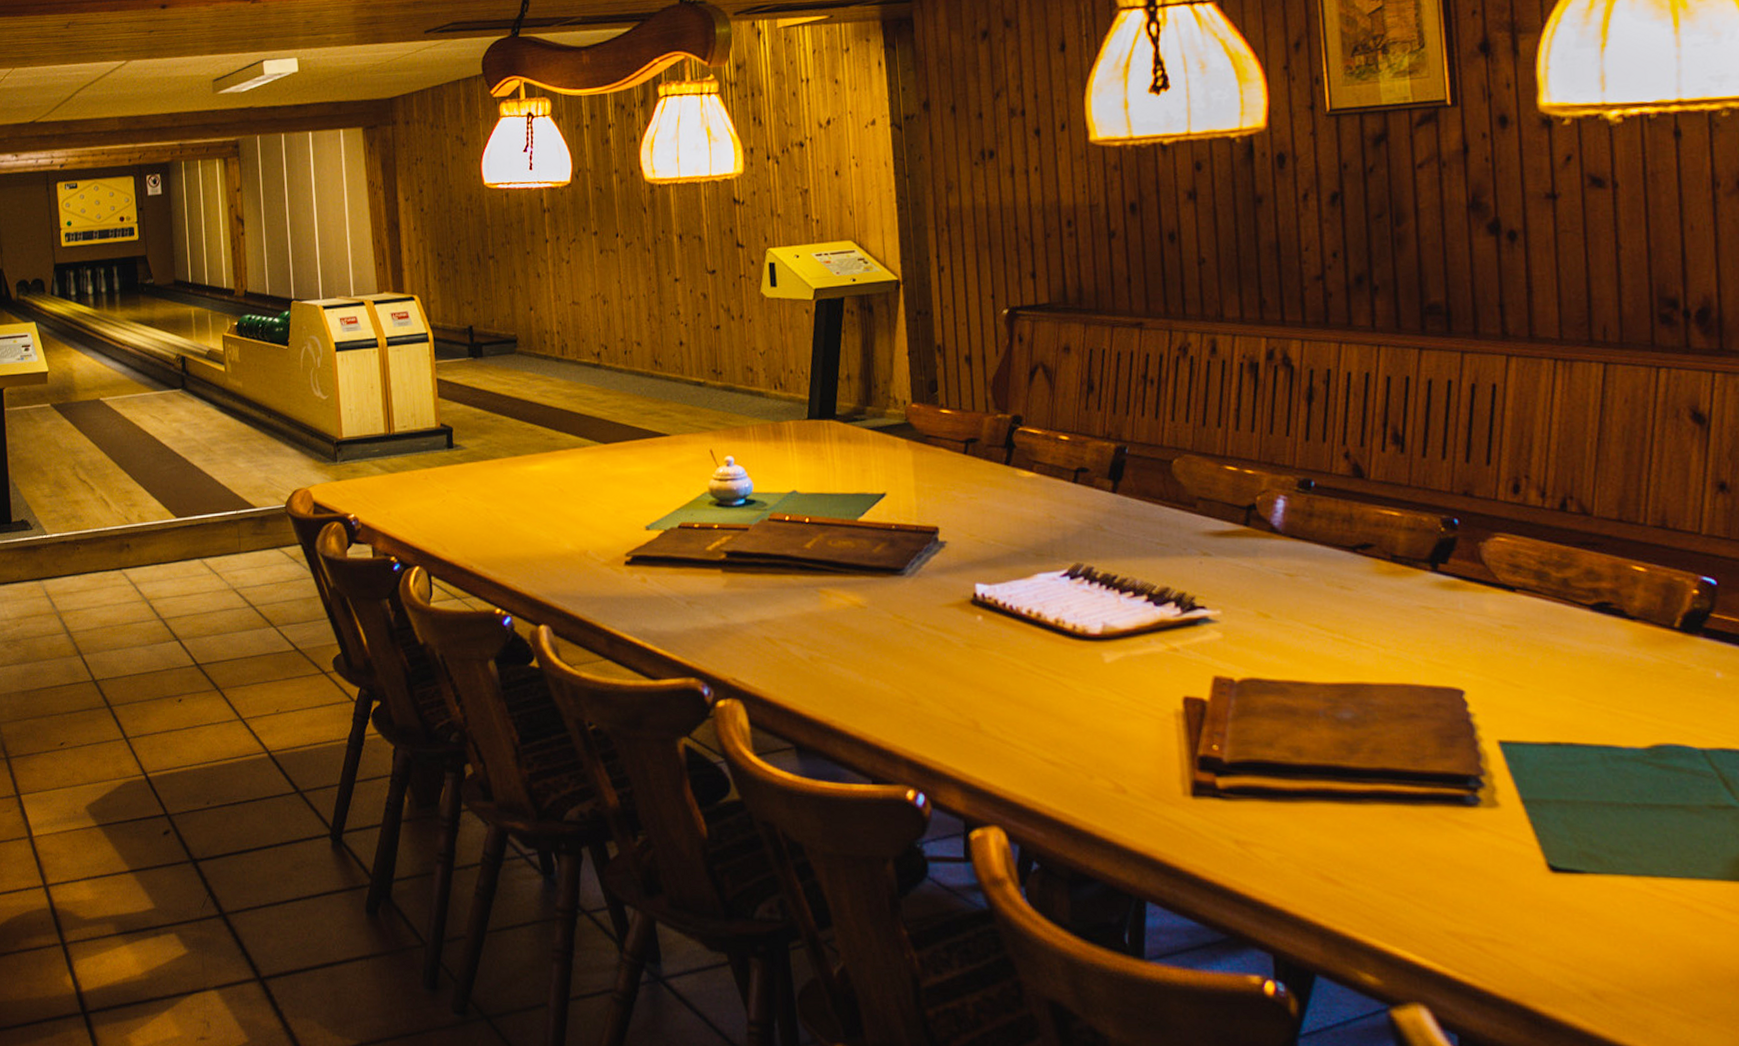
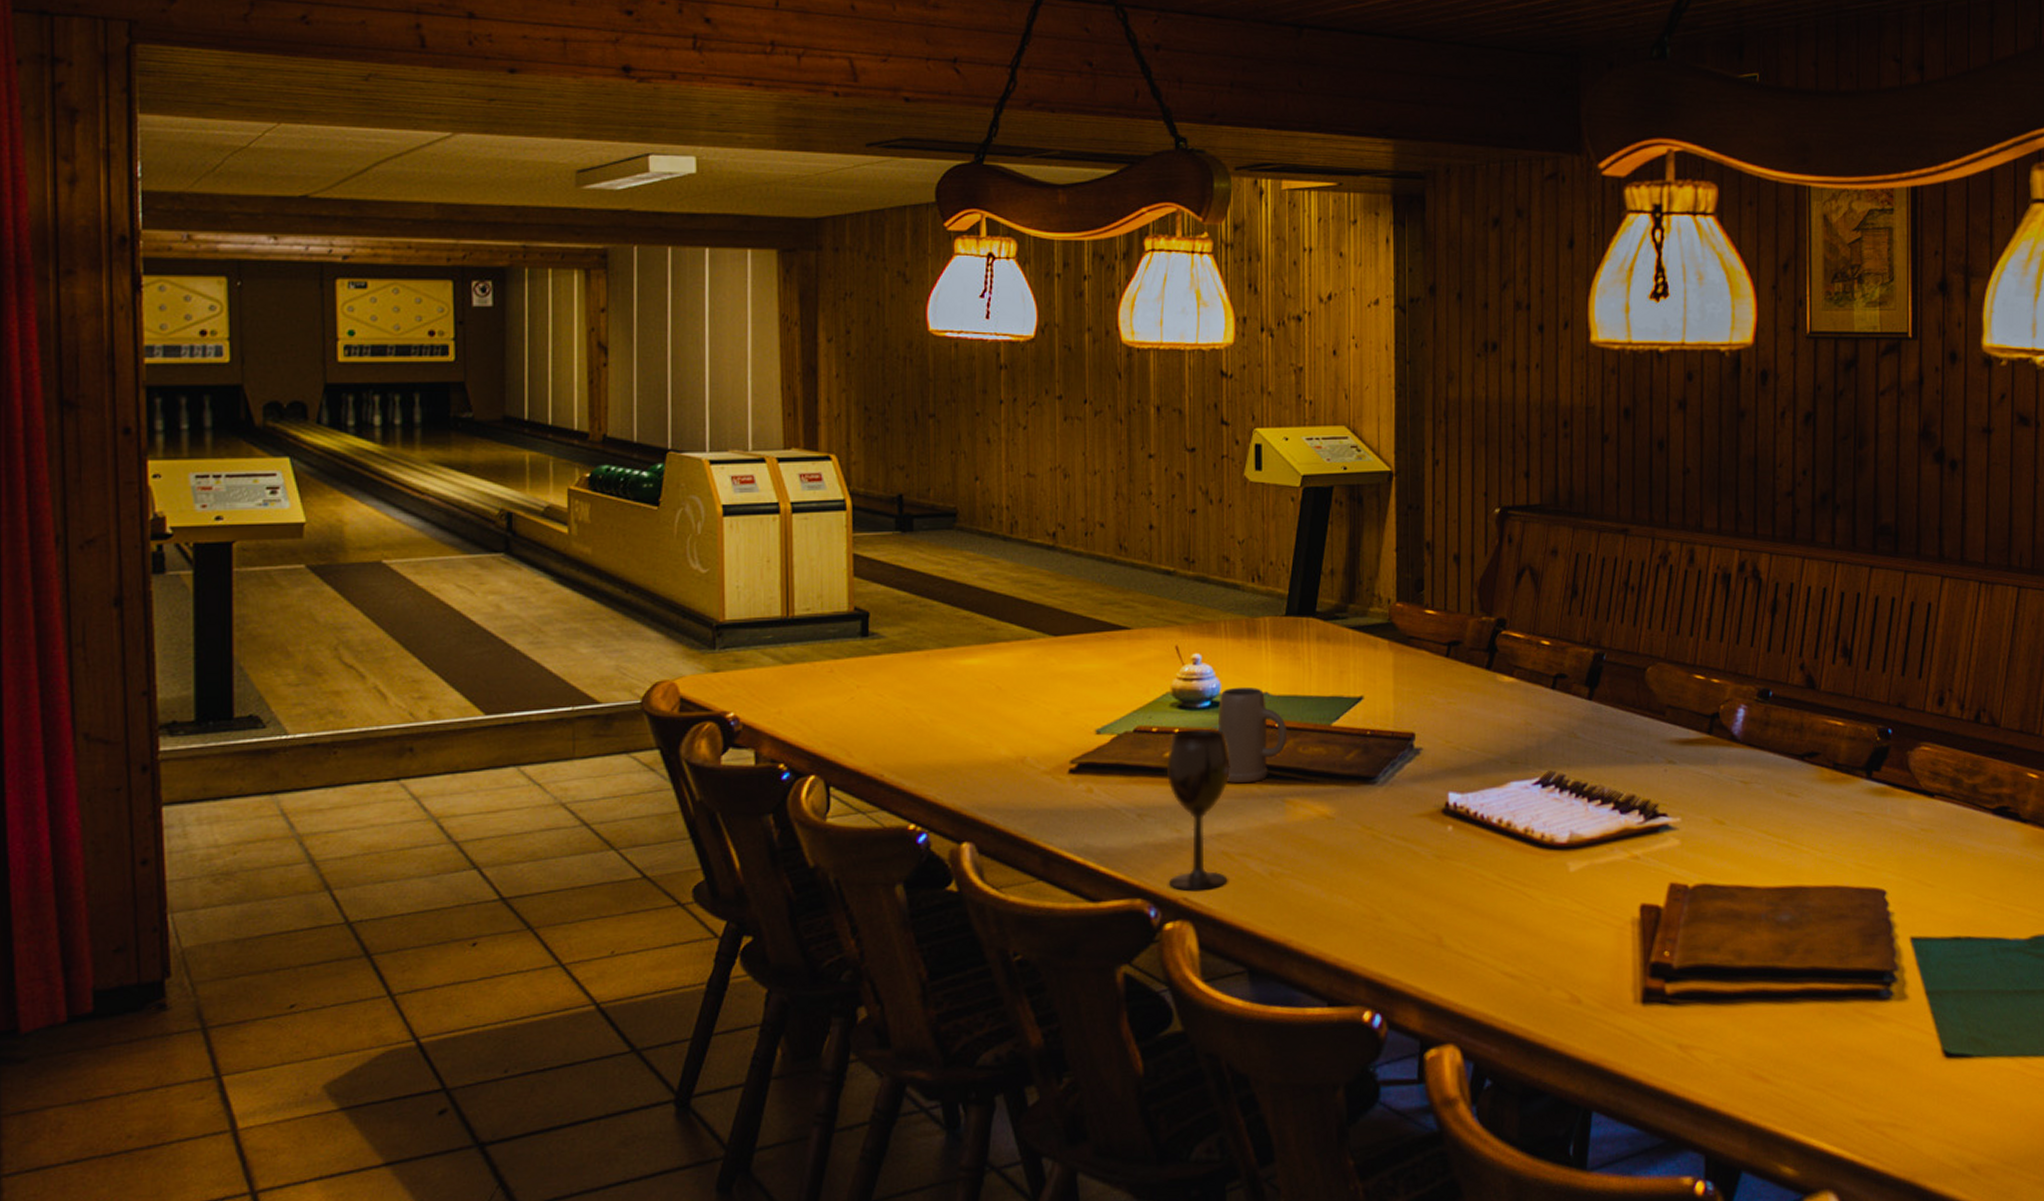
wine glass: none [708,524,771,673] -> present [1166,728,1230,892]
beer mug: none [752,485,817,575] -> present [1218,686,1286,784]

